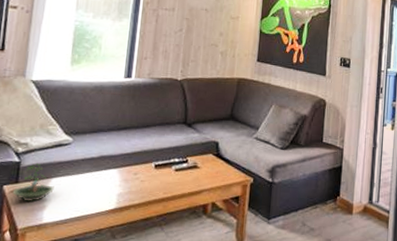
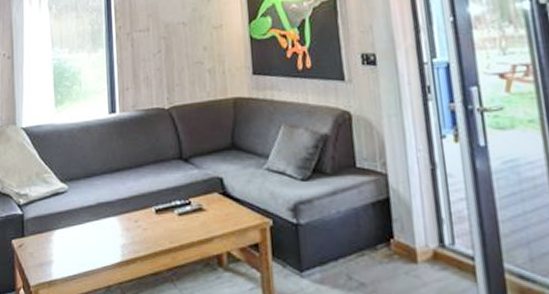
terrarium: present [12,163,54,203] -> none [20,215,58,257]

